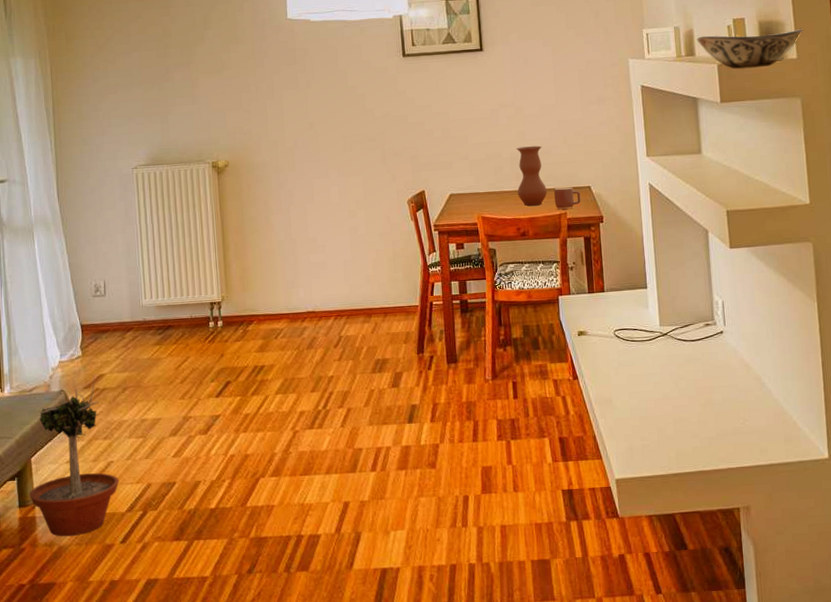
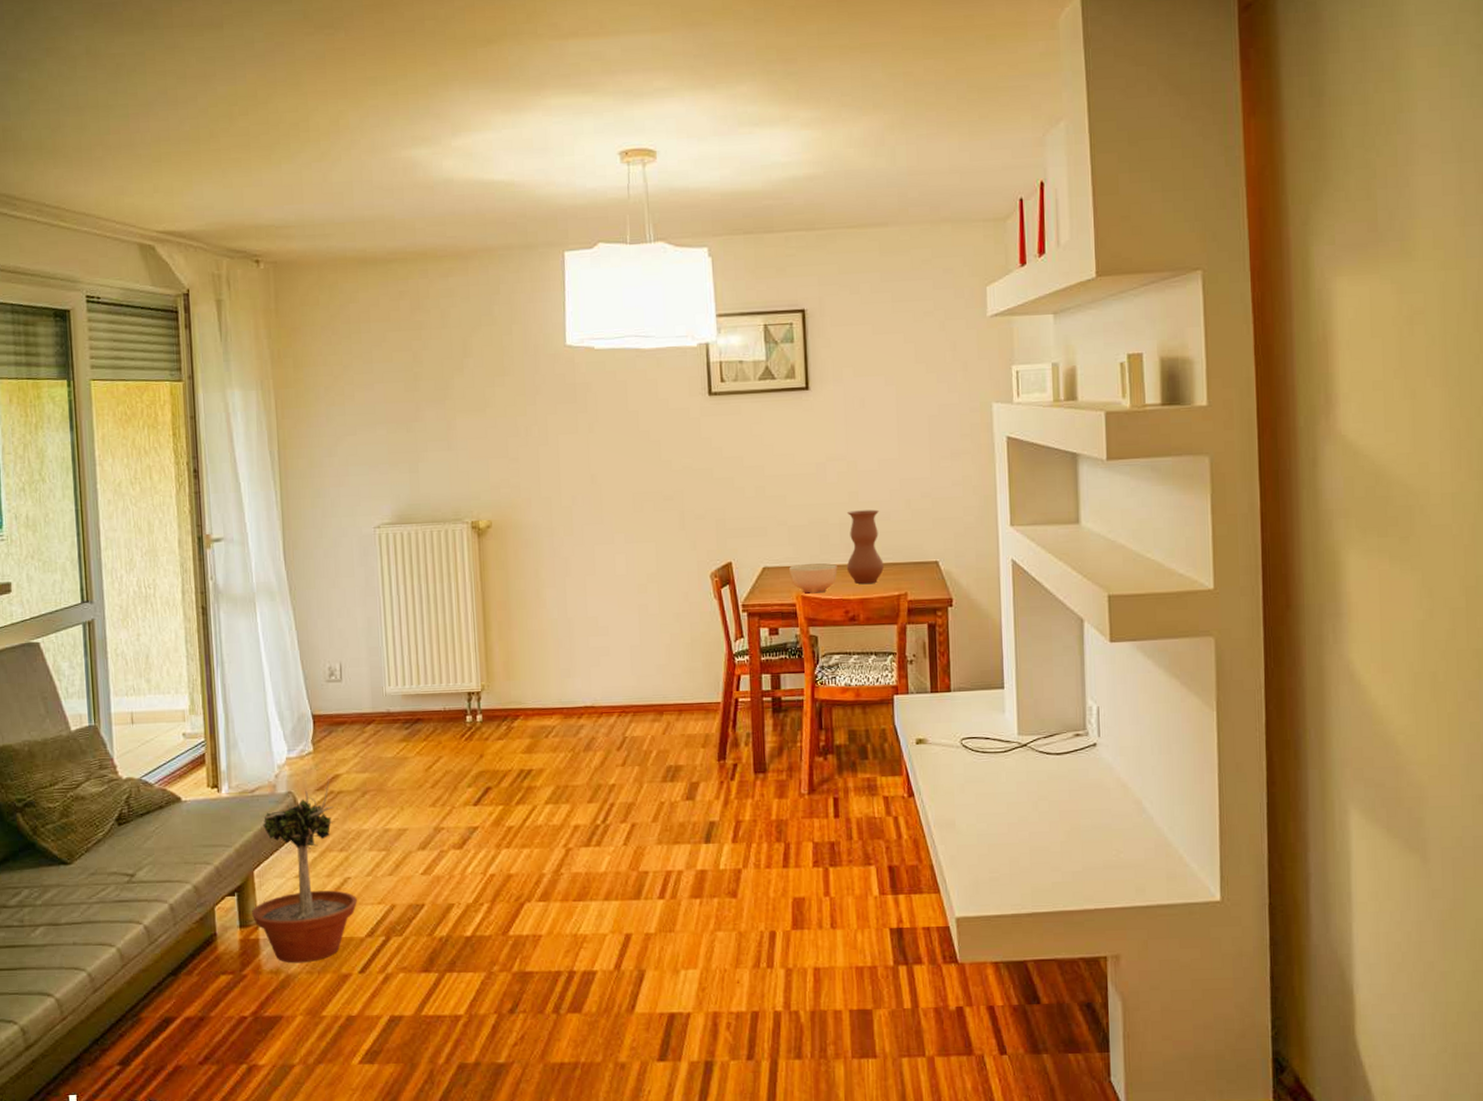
bowl: none [471,189,510,215] -> present [789,563,837,594]
mug: present [554,186,581,210] -> none [893,561,926,589]
decorative bowl: present [696,29,803,70] -> none [1080,368,1216,419]

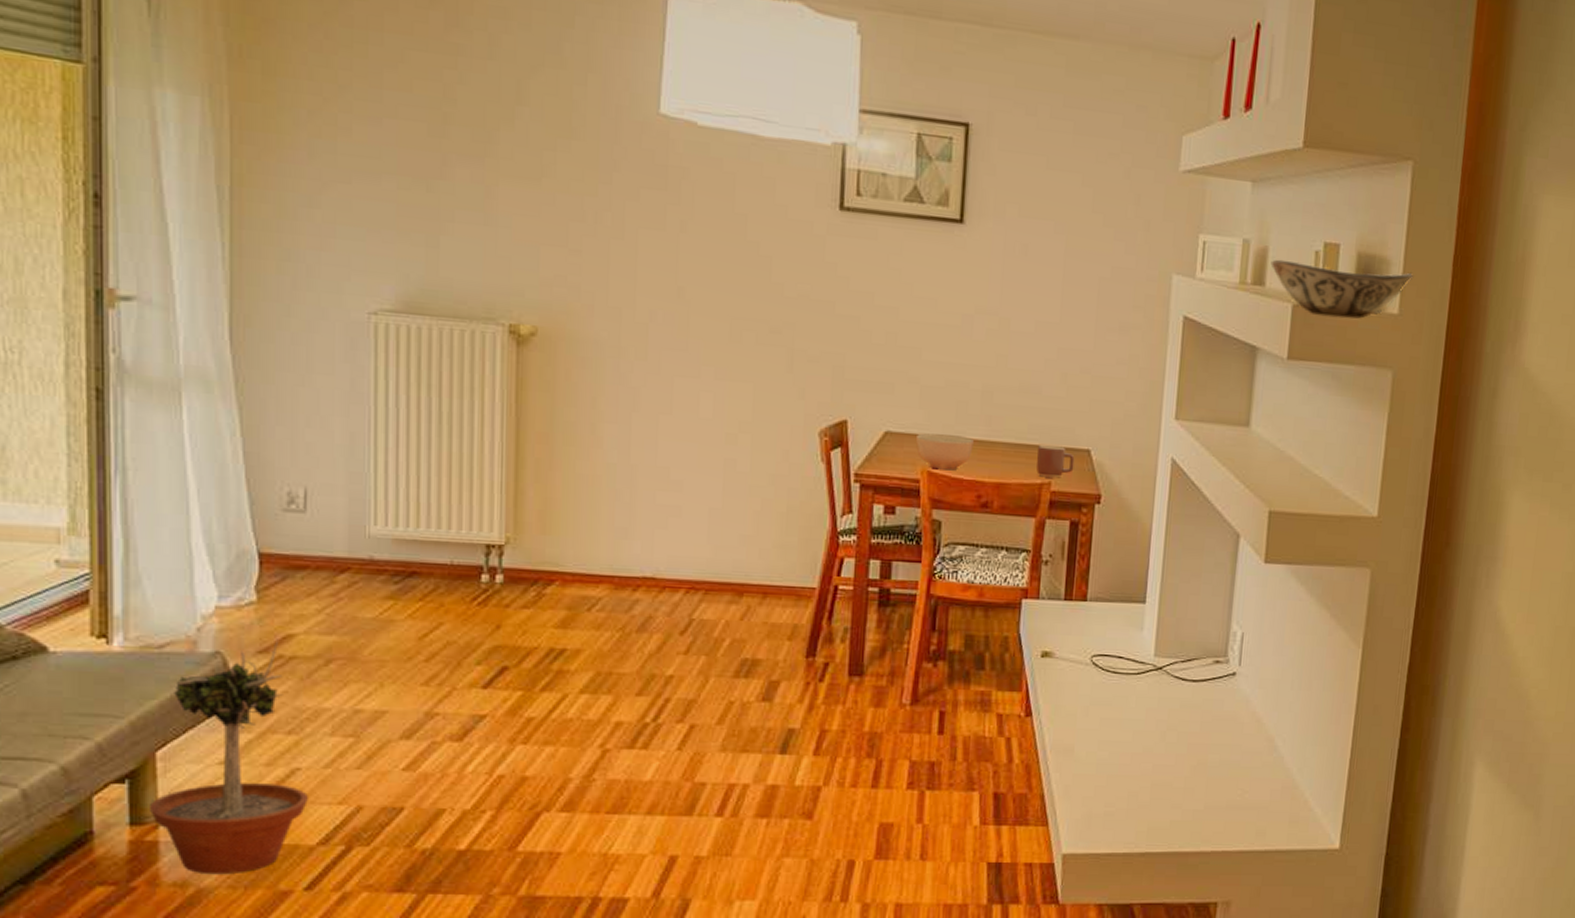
vase: present [846,509,884,585] -> none [984,377,1031,467]
mug: none [893,561,926,589] -> present [1036,444,1075,478]
decorative bowl: none [1080,368,1216,419] -> present [1270,259,1413,319]

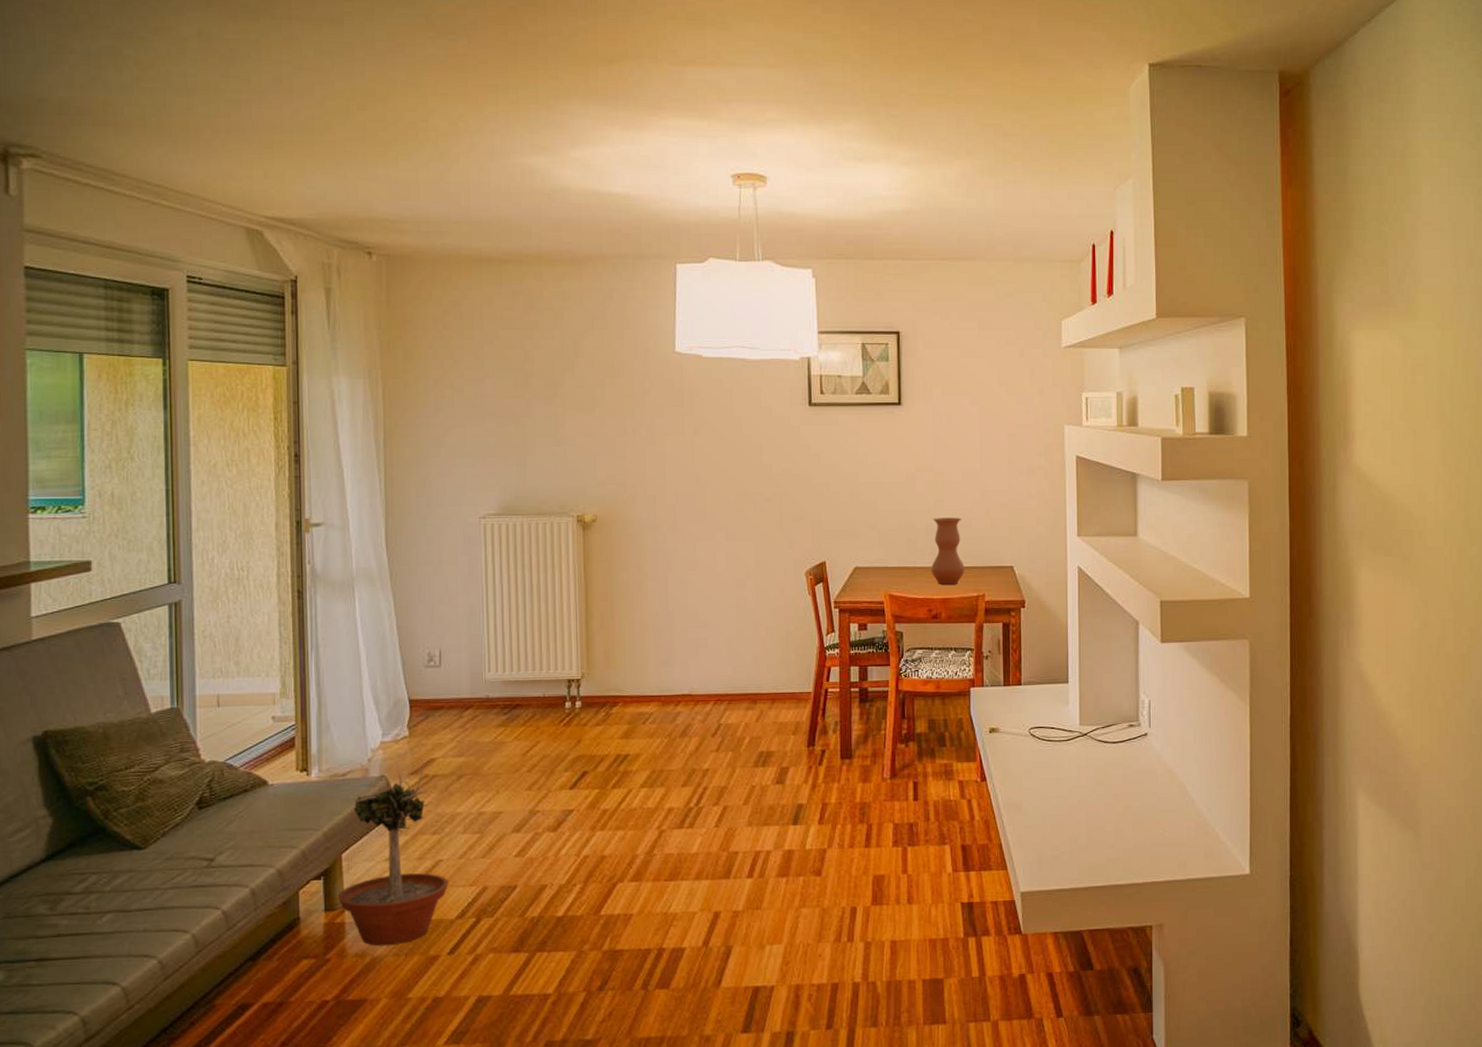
bowl: present [916,433,974,471] -> none [879,565,923,593]
vase: none [984,377,1031,467] -> present [931,517,964,586]
mug: present [1036,444,1075,478] -> none [973,565,1002,591]
decorative bowl: present [1270,259,1413,319] -> none [1140,404,1255,445]

